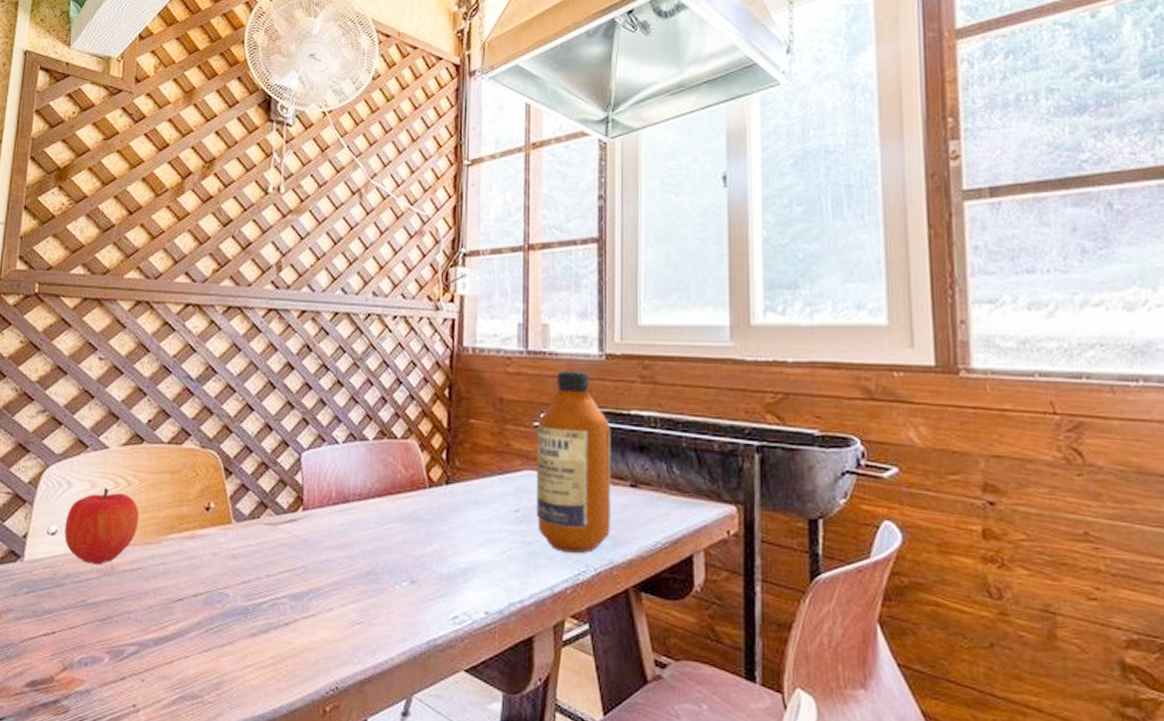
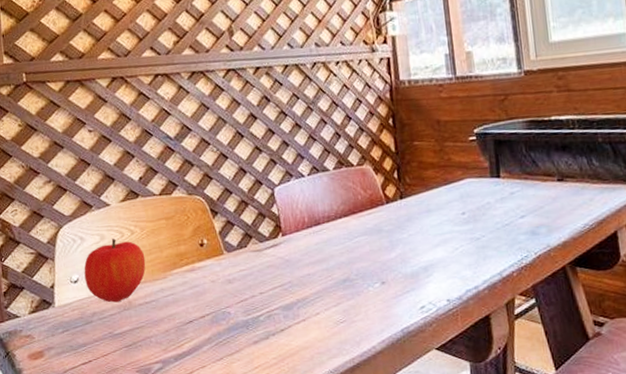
bottle: present [535,369,610,554] -> none [472,87,545,243]

